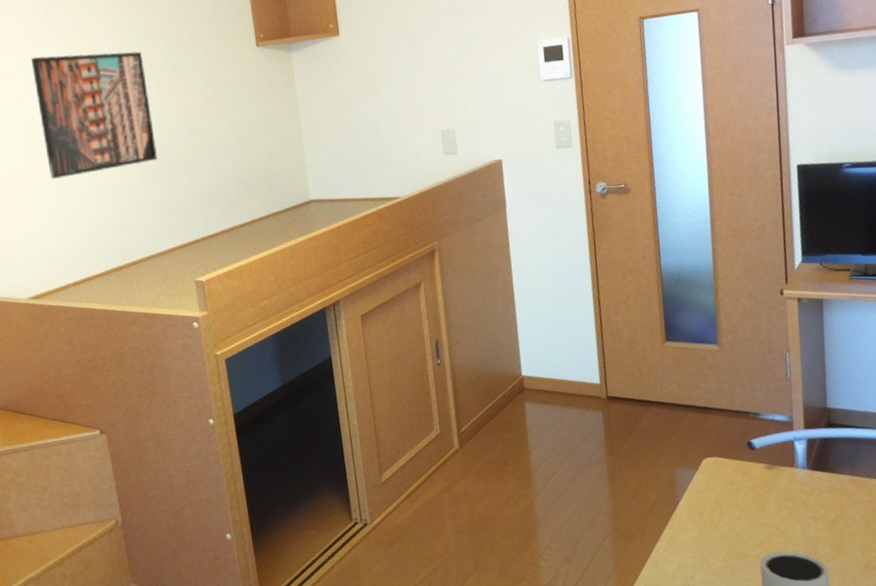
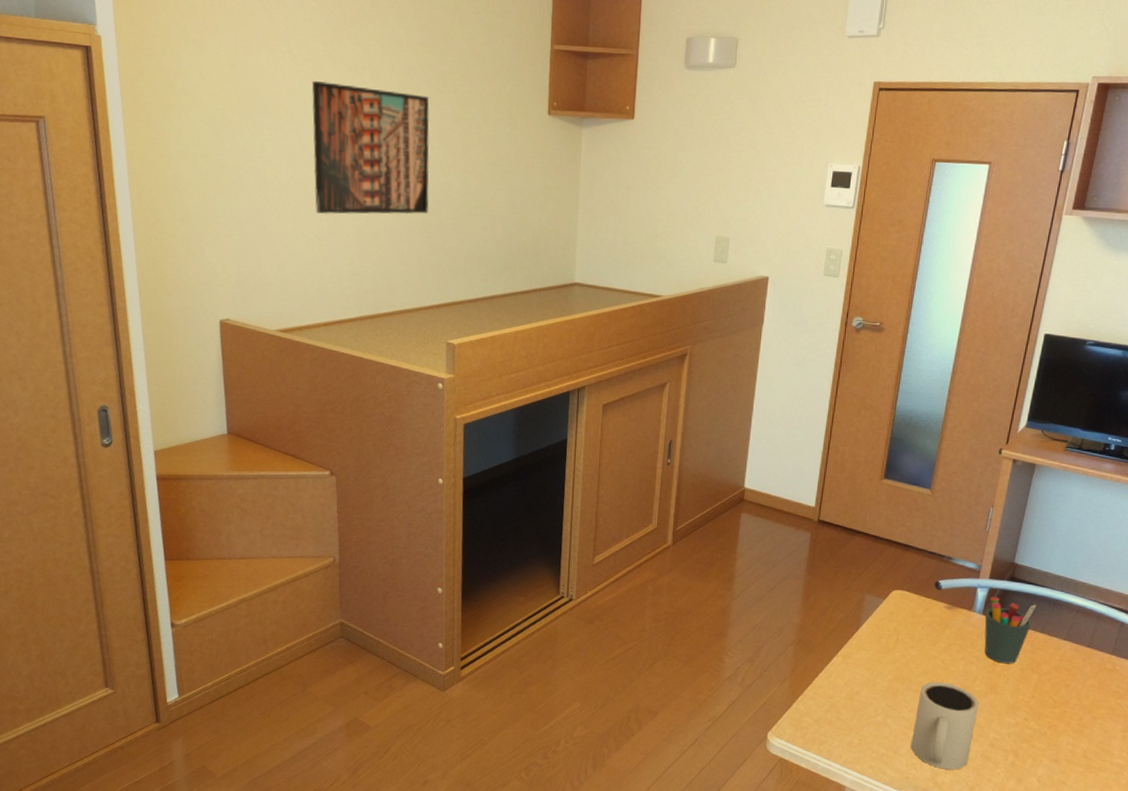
pen holder: none [809,447,864,520] -> present [984,596,1037,664]

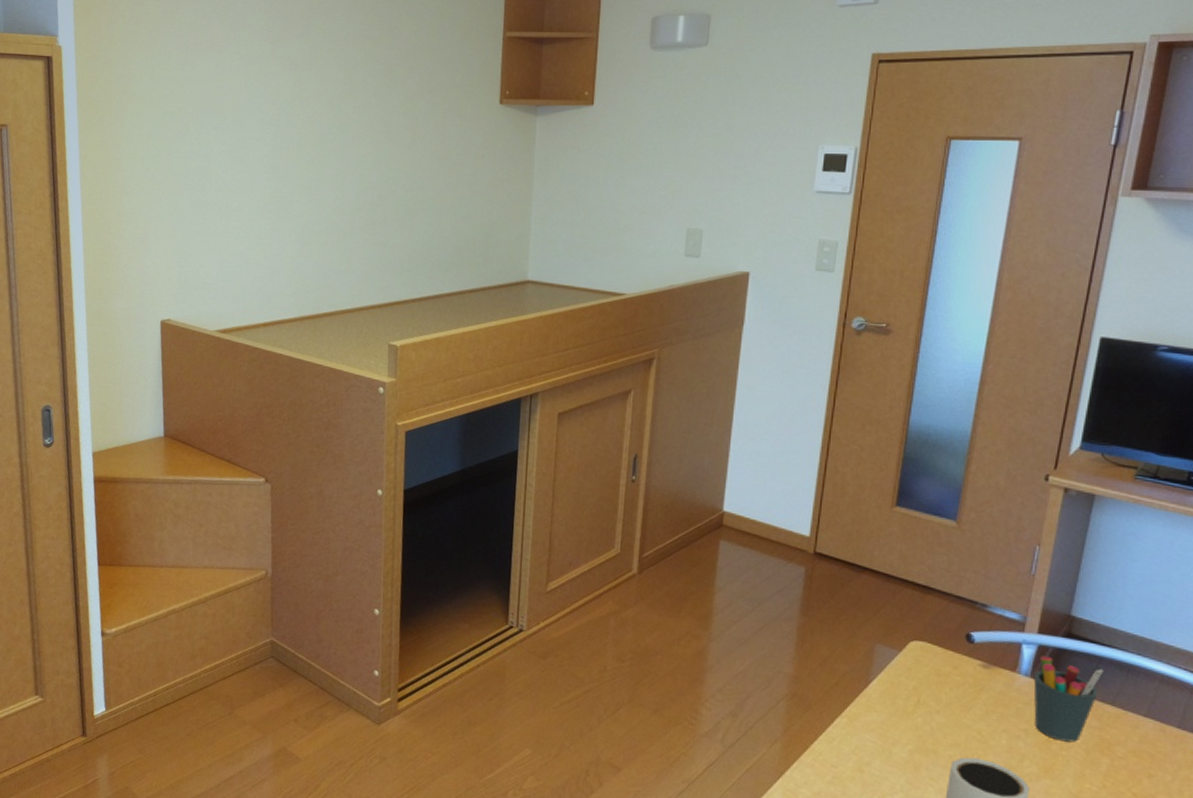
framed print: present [311,80,430,215] -> none [257,79,376,212]

